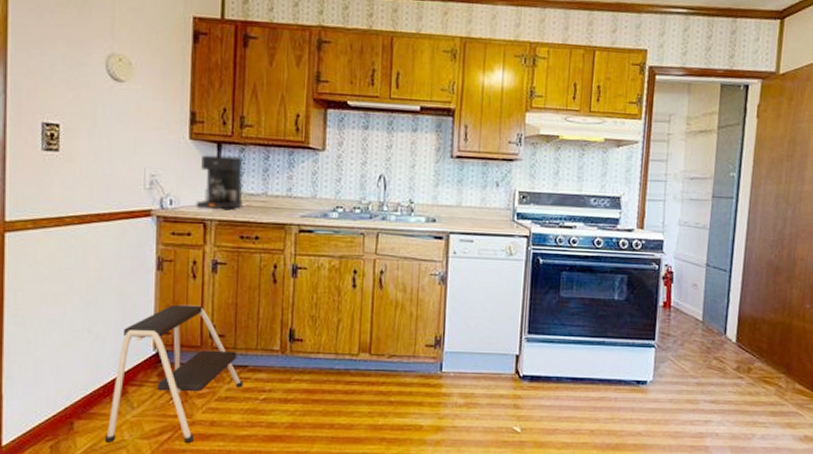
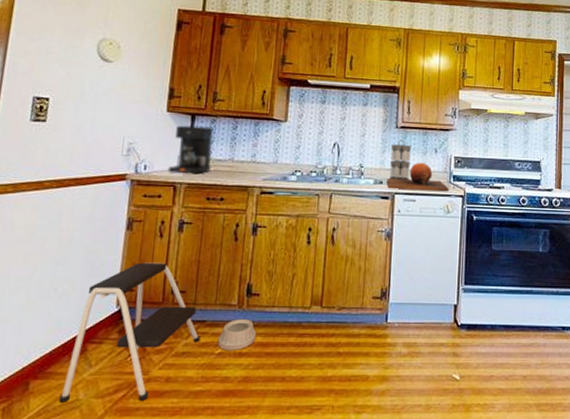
pet bowl: none [261,365,302,397] -> present [217,319,257,351]
chopping board: none [440,197,513,232] -> present [386,162,450,192]
spice rack: none [443,172,468,218] -> present [389,140,411,180]

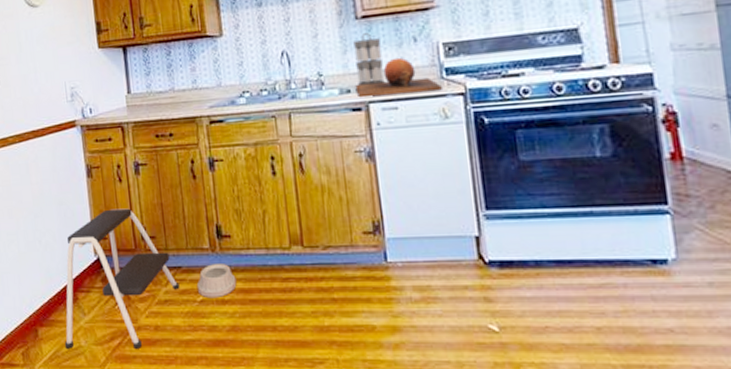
coffee maker: present [167,125,214,175] -> none [111,57,154,114]

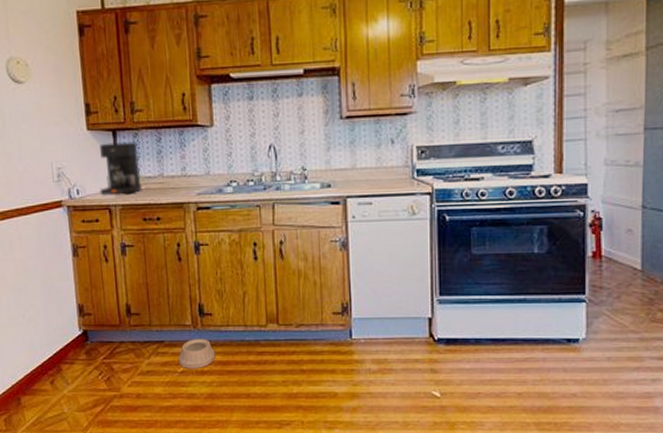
step stool: present [64,208,180,350] -> none [47,287,162,415]
coffee maker: none [111,57,154,114] -> present [99,142,142,196]
spice rack: present [353,33,385,85] -> none [337,133,362,181]
chopping board: present [355,57,444,98] -> none [335,157,414,193]

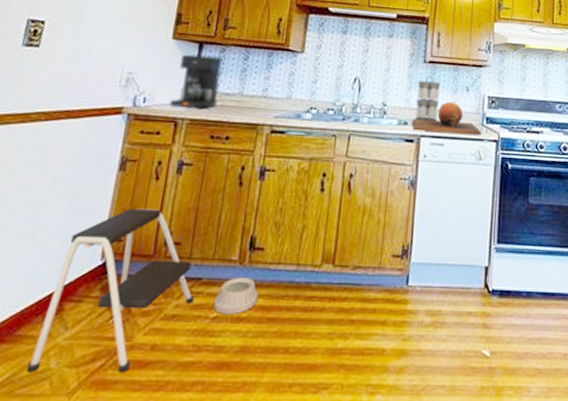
step stool: none [47,287,162,415] -> present [26,208,194,374]
chopping board: none [335,157,414,193] -> present [412,101,482,136]
spice rack: none [337,133,362,181] -> present [415,76,440,121]

